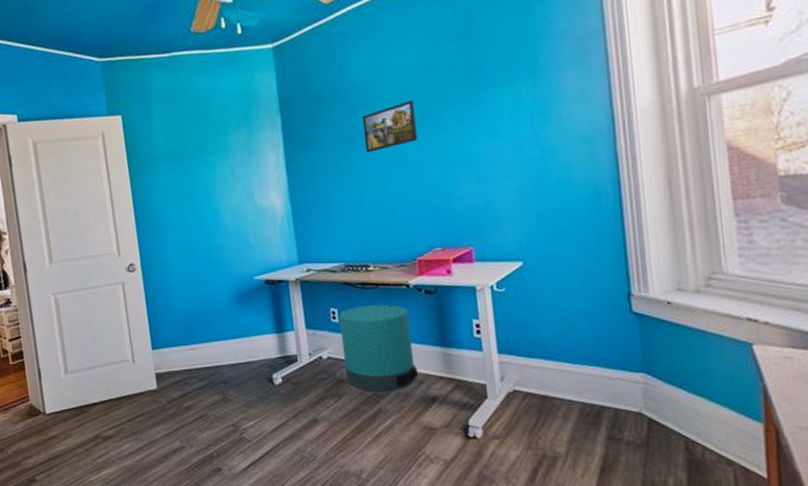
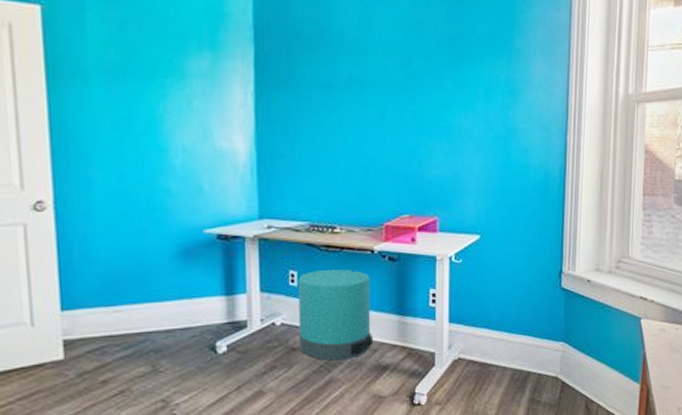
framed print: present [362,100,418,153] -> none [344,58,398,106]

